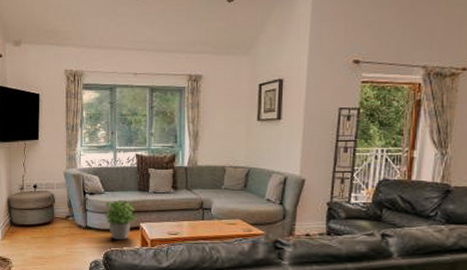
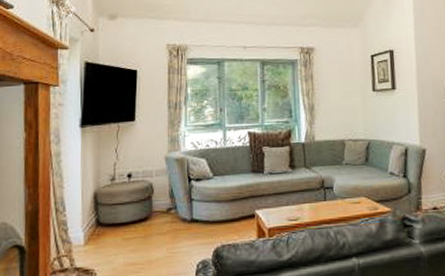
potted plant: present [104,199,137,241] -> none [213,183,252,233]

